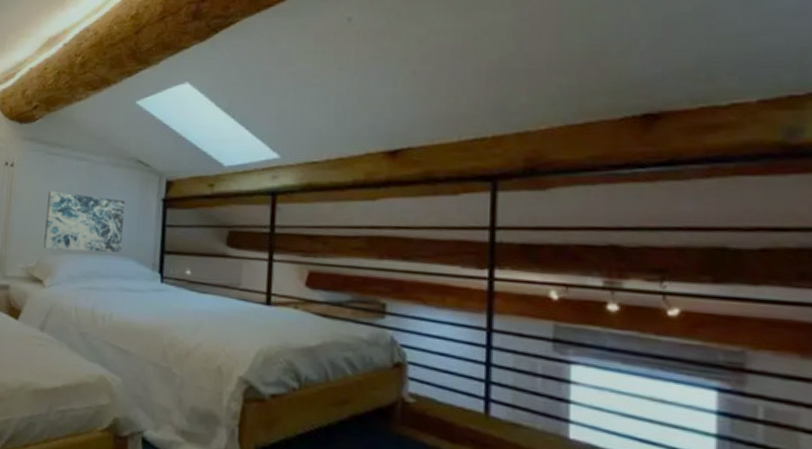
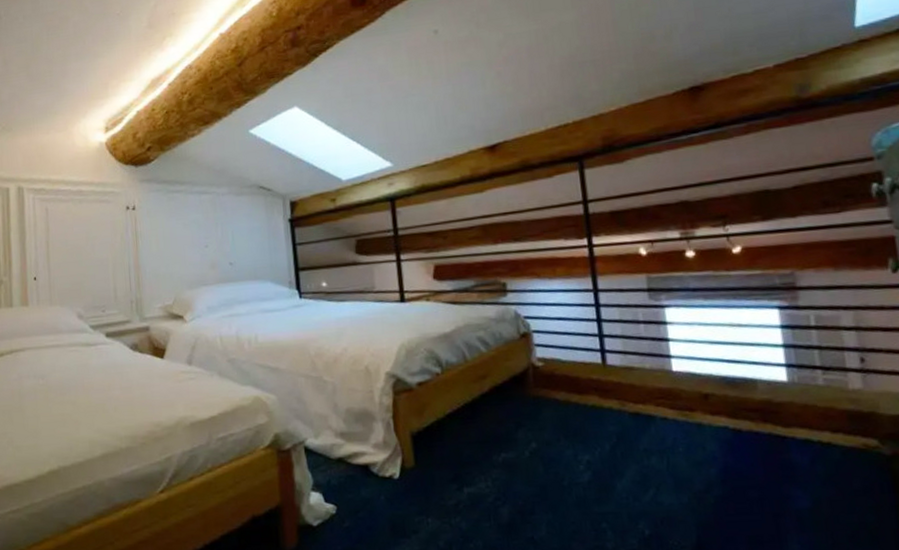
wall art: present [43,191,125,252] -> none [175,226,257,285]

